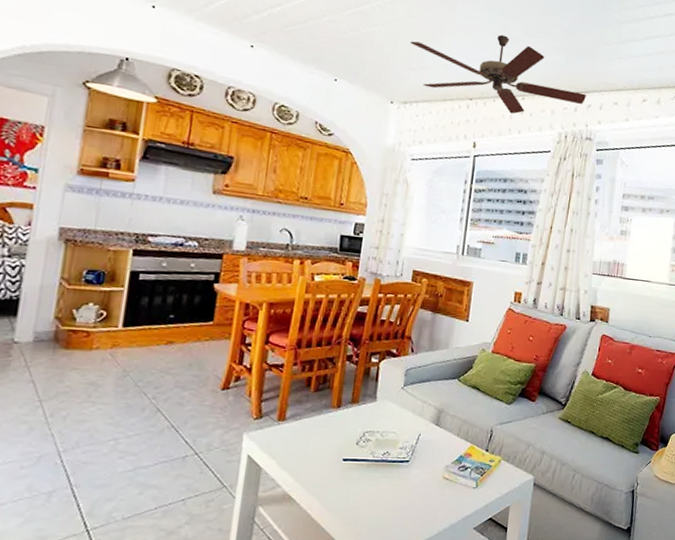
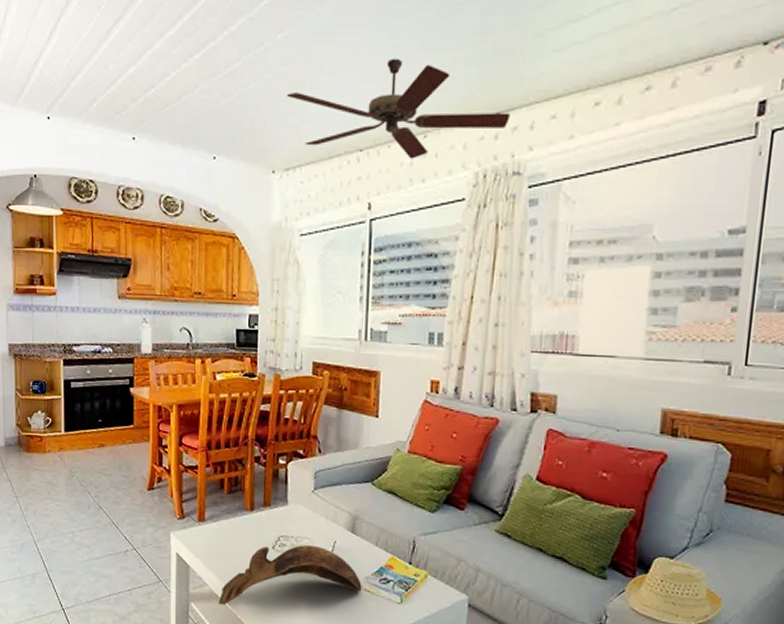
decorative bowl: none [292,438,442,506] -> present [219,544,362,605]

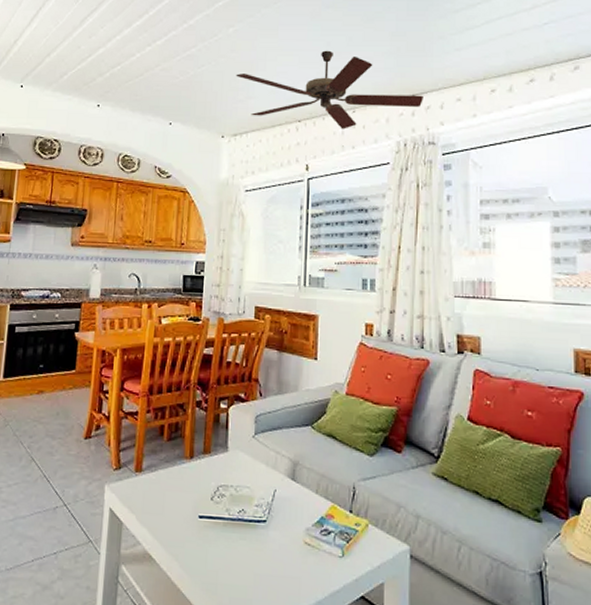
decorative bowl: present [219,544,362,605] -> none [152,494,303,567]

